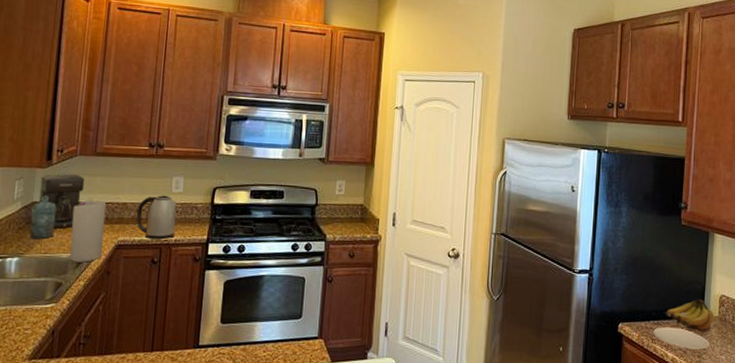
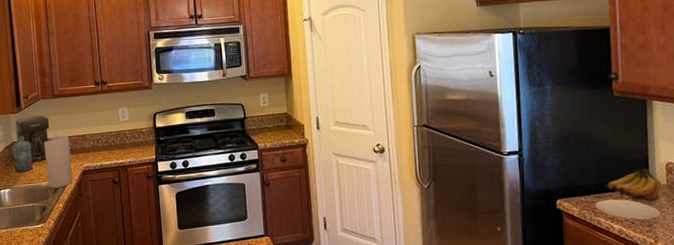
kettle: present [136,195,177,240] -> none [94,124,128,164]

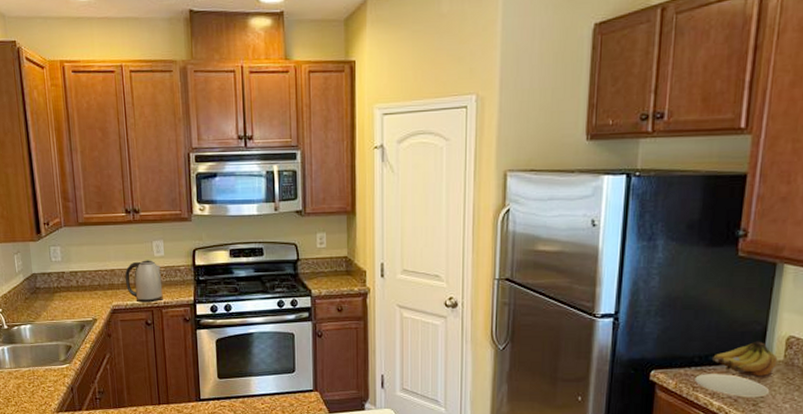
canister: present [12,136,33,173] -> none [32,267,56,308]
coffee maker: present [15,115,50,162] -> none [35,245,74,297]
paper towel holder: present [44,135,73,189] -> none [68,268,101,328]
kettle: none [94,124,128,164] -> present [124,260,163,303]

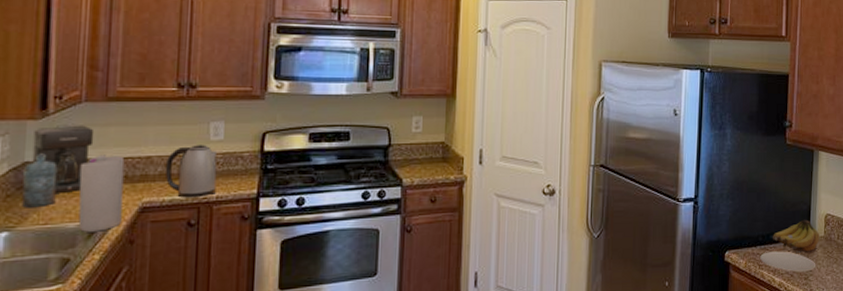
canister: none [32,267,56,308] -> present [22,153,58,208]
coffee maker: none [35,245,74,297] -> present [32,125,95,193]
paper towel holder: none [68,268,101,328] -> present [78,154,125,234]

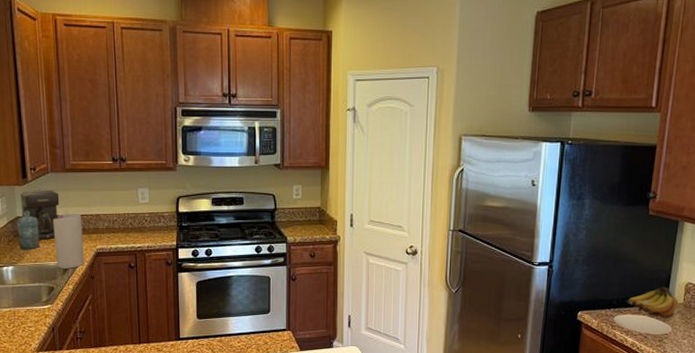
kettle: present [165,145,217,198] -> none [109,206,147,247]

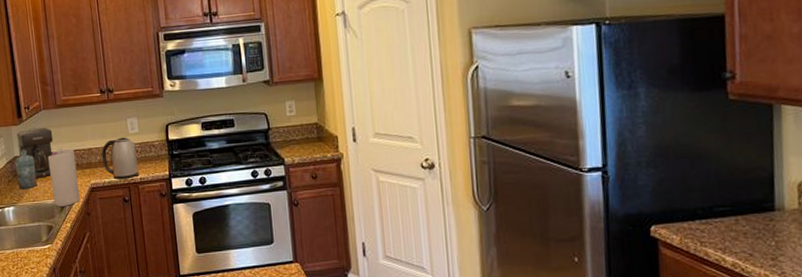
kettle: none [109,206,147,247] -> present [101,137,139,180]
plate: present [613,314,672,335] -> none [701,226,789,252]
fruit: present [627,286,679,318] -> none [716,188,792,229]

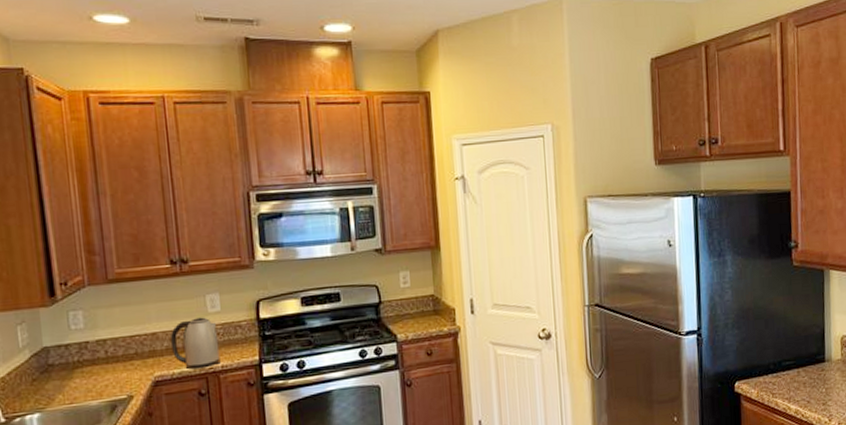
canister: present [14,150,37,190] -> none [43,338,77,390]
coffee maker: present [16,127,54,178] -> none [47,308,102,374]
paper towel holder: present [47,148,80,208] -> none [93,334,139,409]

